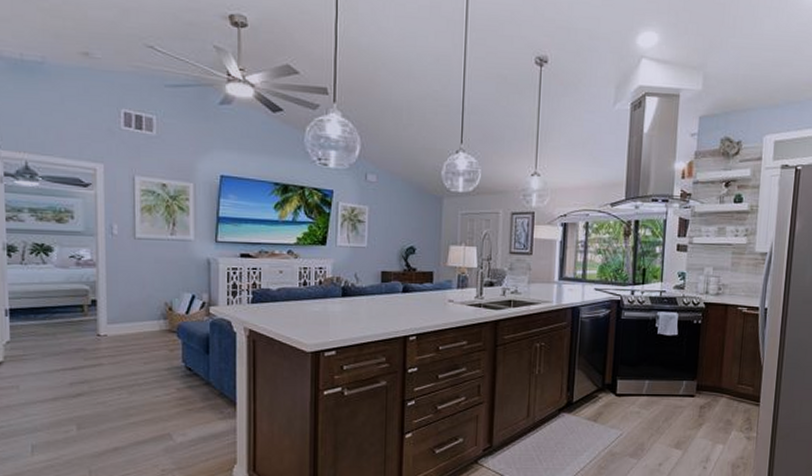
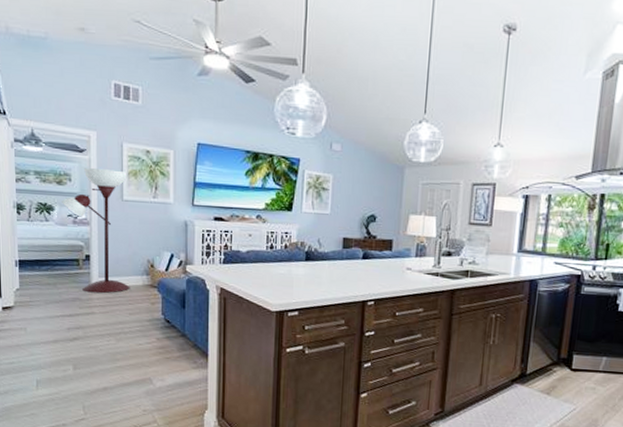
floor lamp: none [62,204,145,342] -> present [62,168,130,293]

